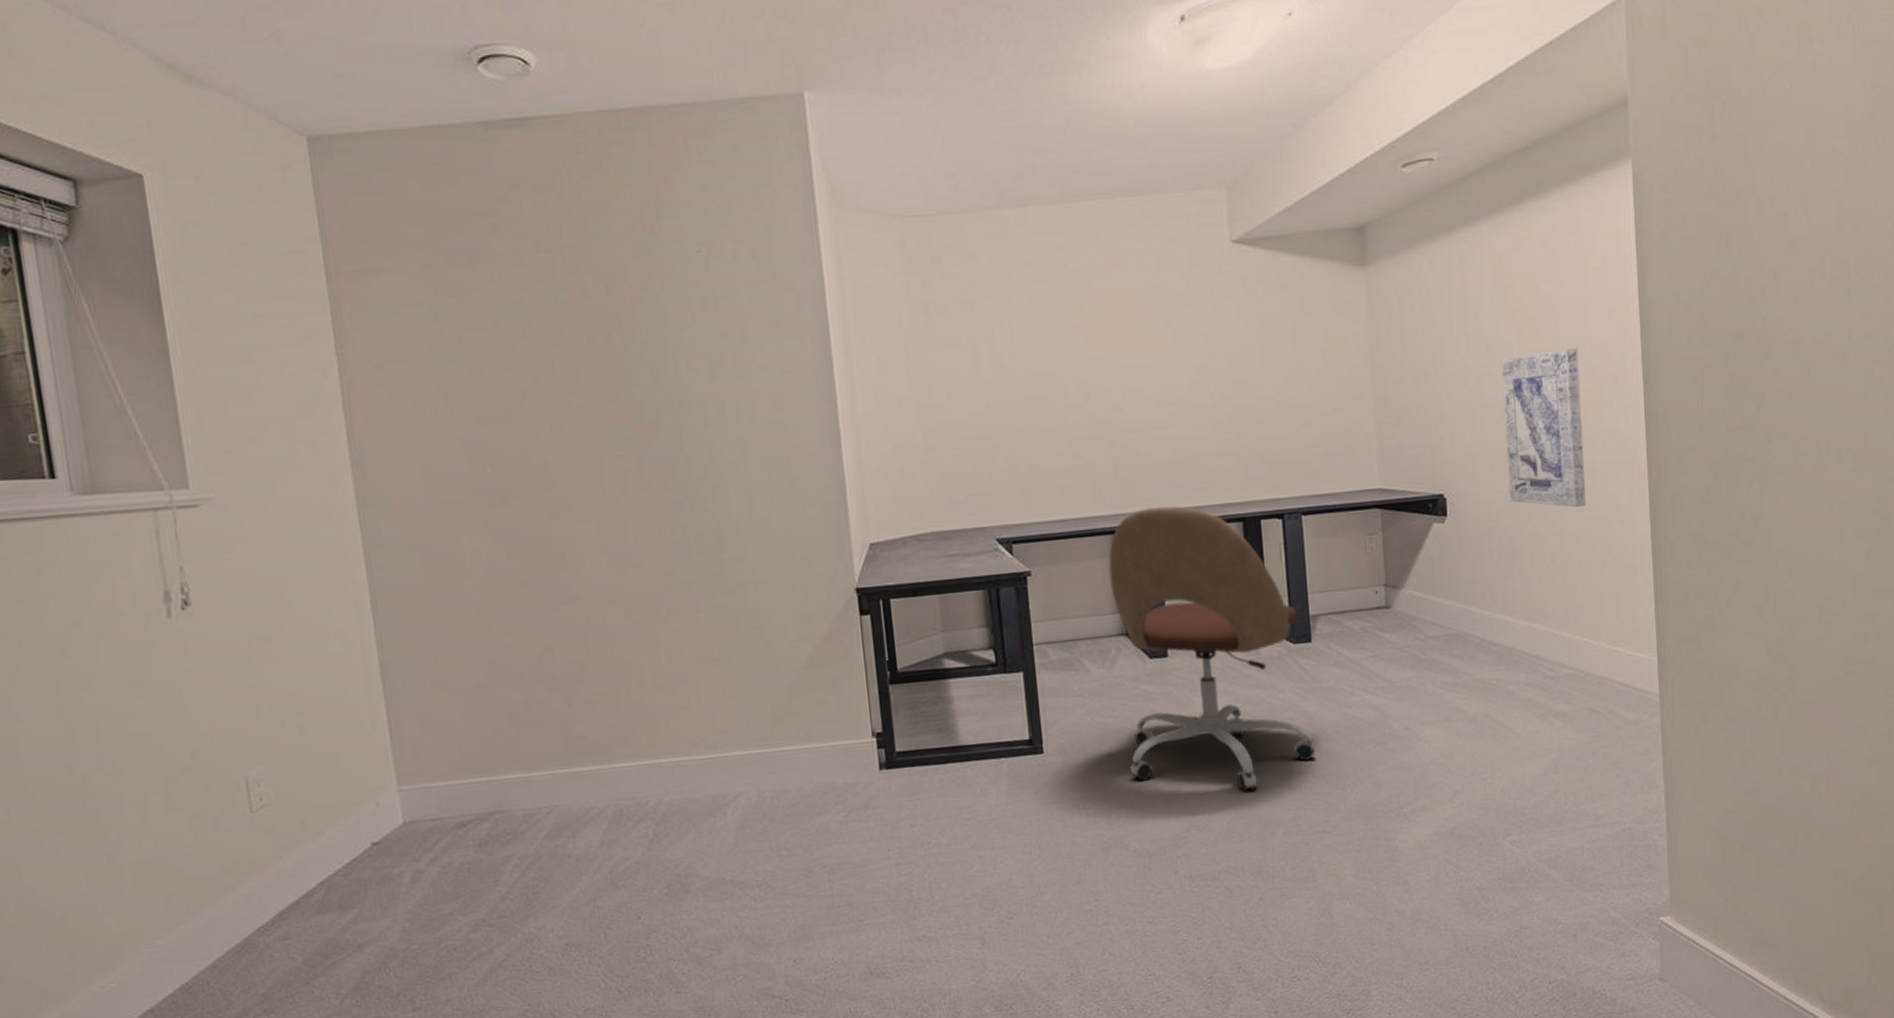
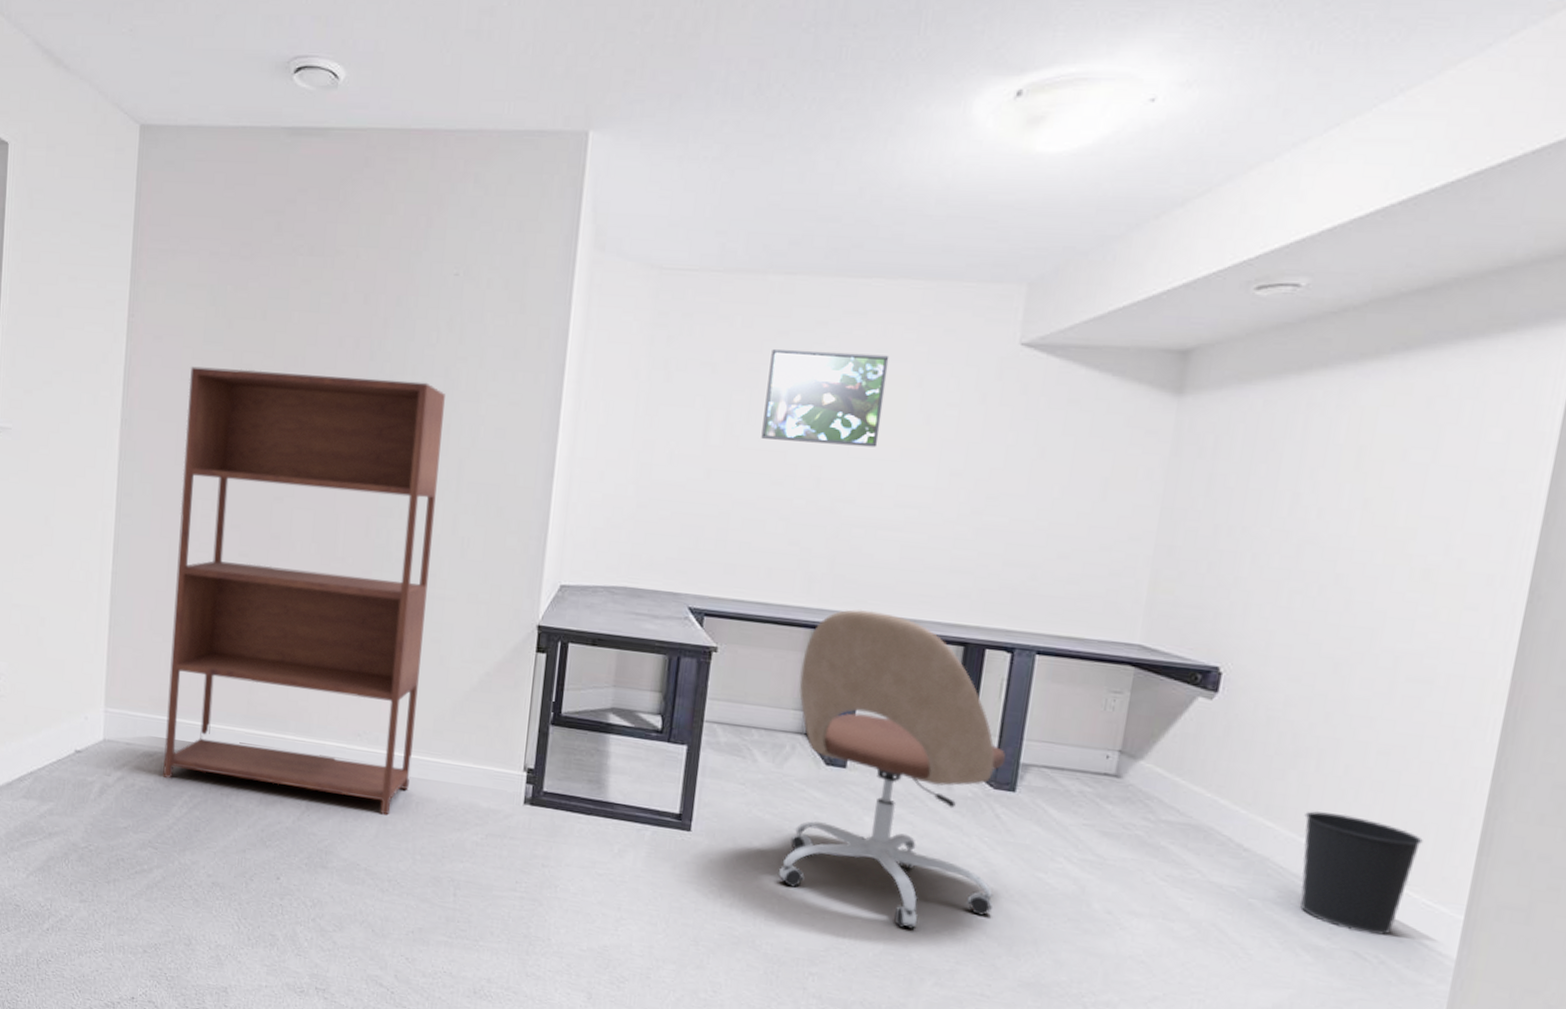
bookshelf: none [424,366,759,845] -> present [163,366,445,815]
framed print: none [1020,269,1132,365] -> present [761,349,889,447]
wall art: present [1501,348,1586,508] -> none [1305,529,1445,721]
wastebasket: none [1531,596,1617,692] -> present [1300,811,1423,936]

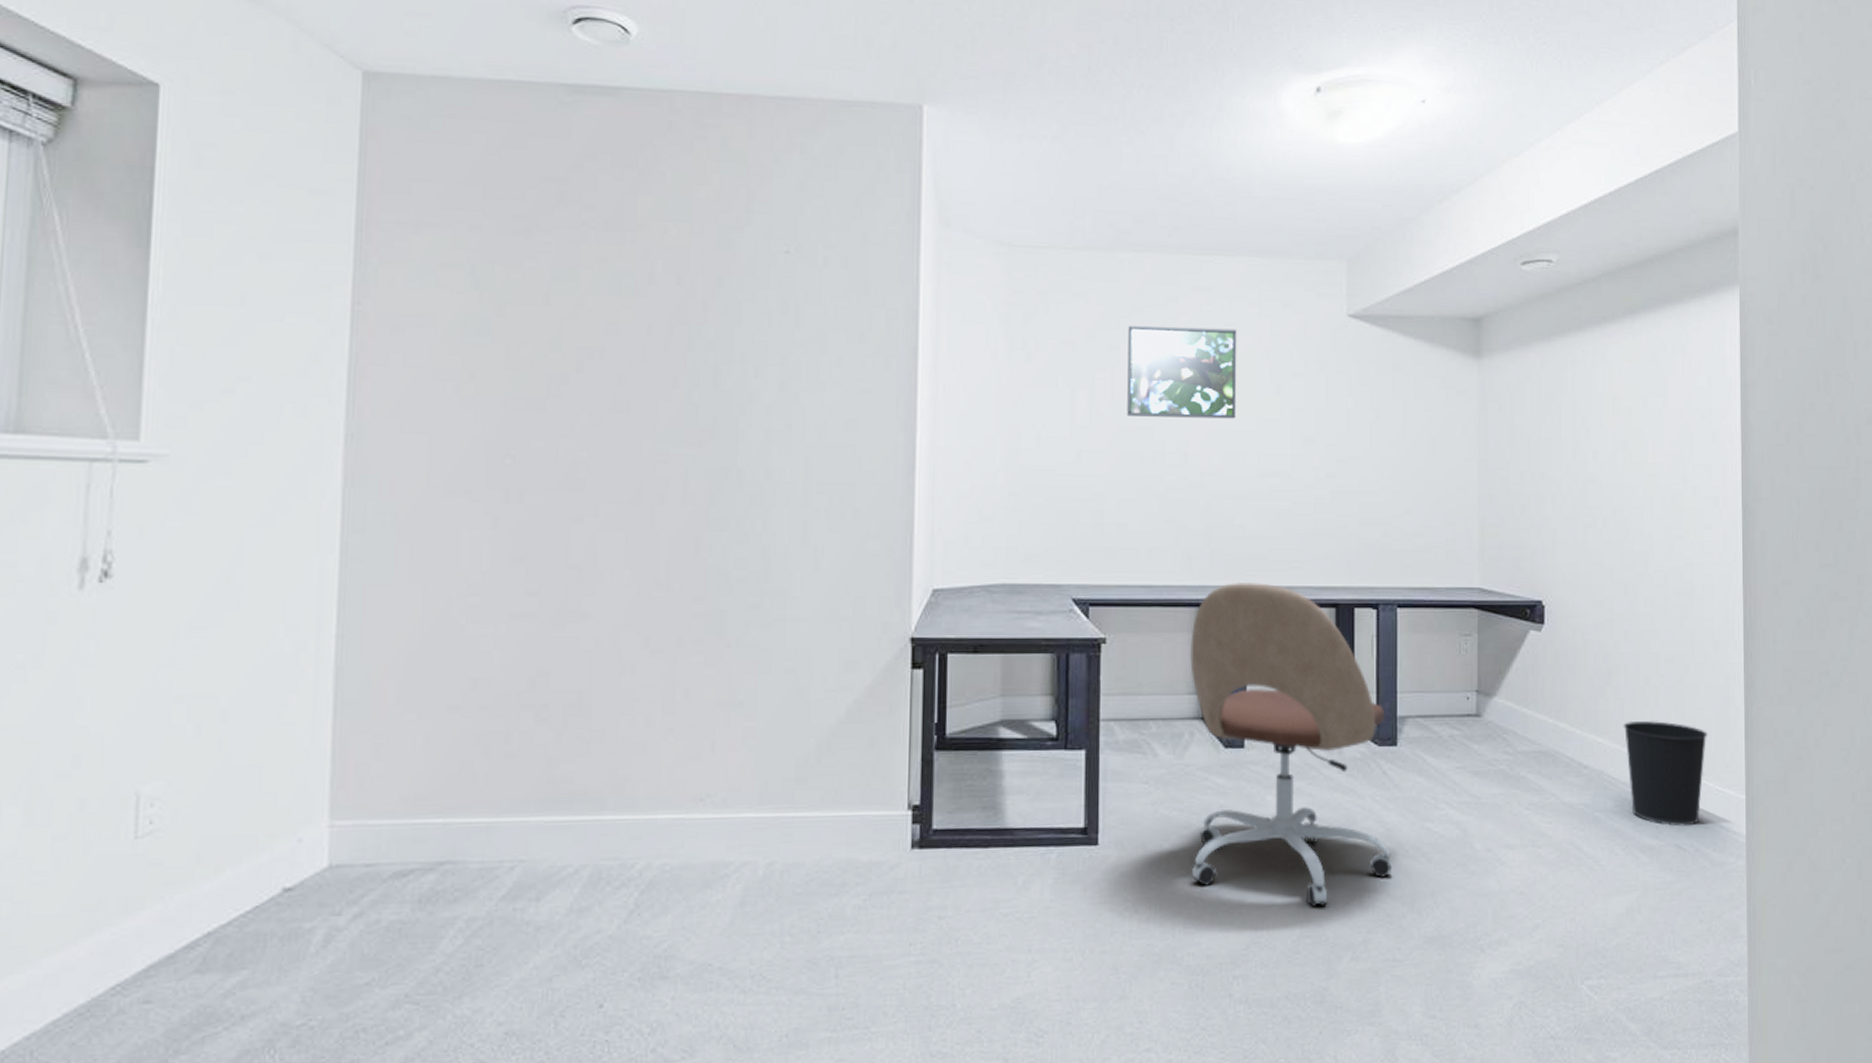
bookshelf: present [163,366,445,815] -> none [424,364,783,902]

